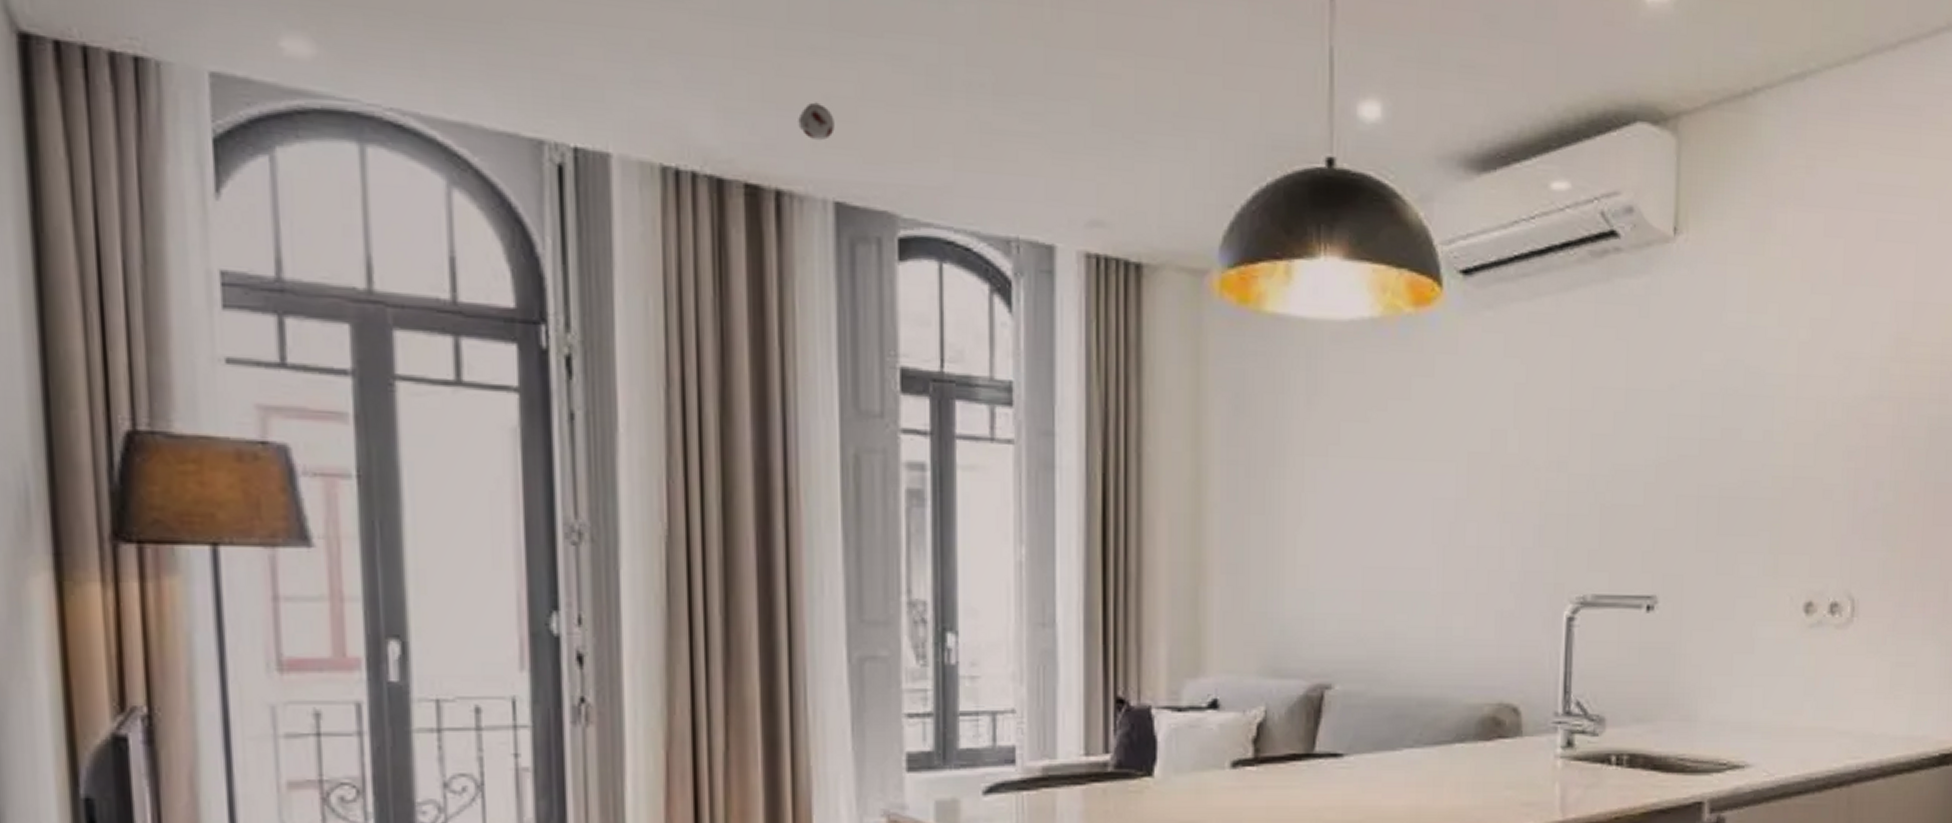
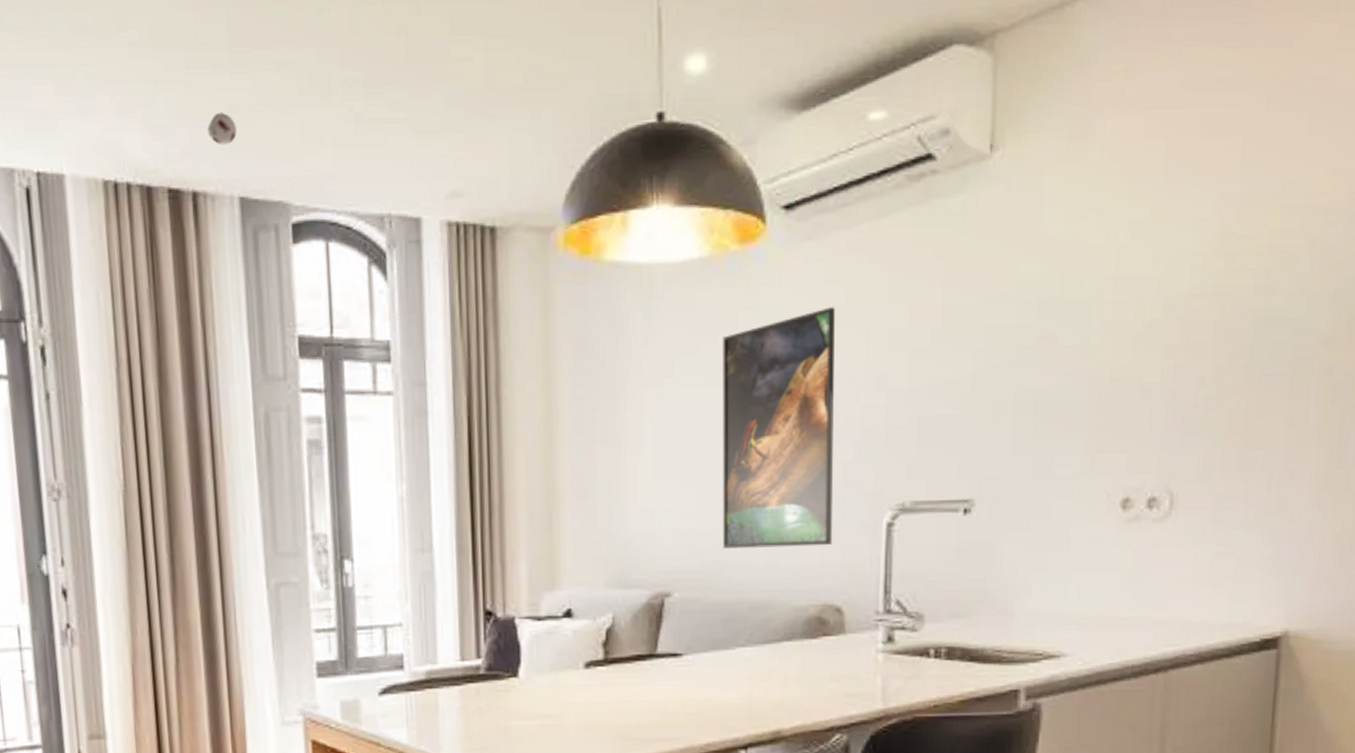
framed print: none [1390,382,1514,639] -> present [722,307,835,550]

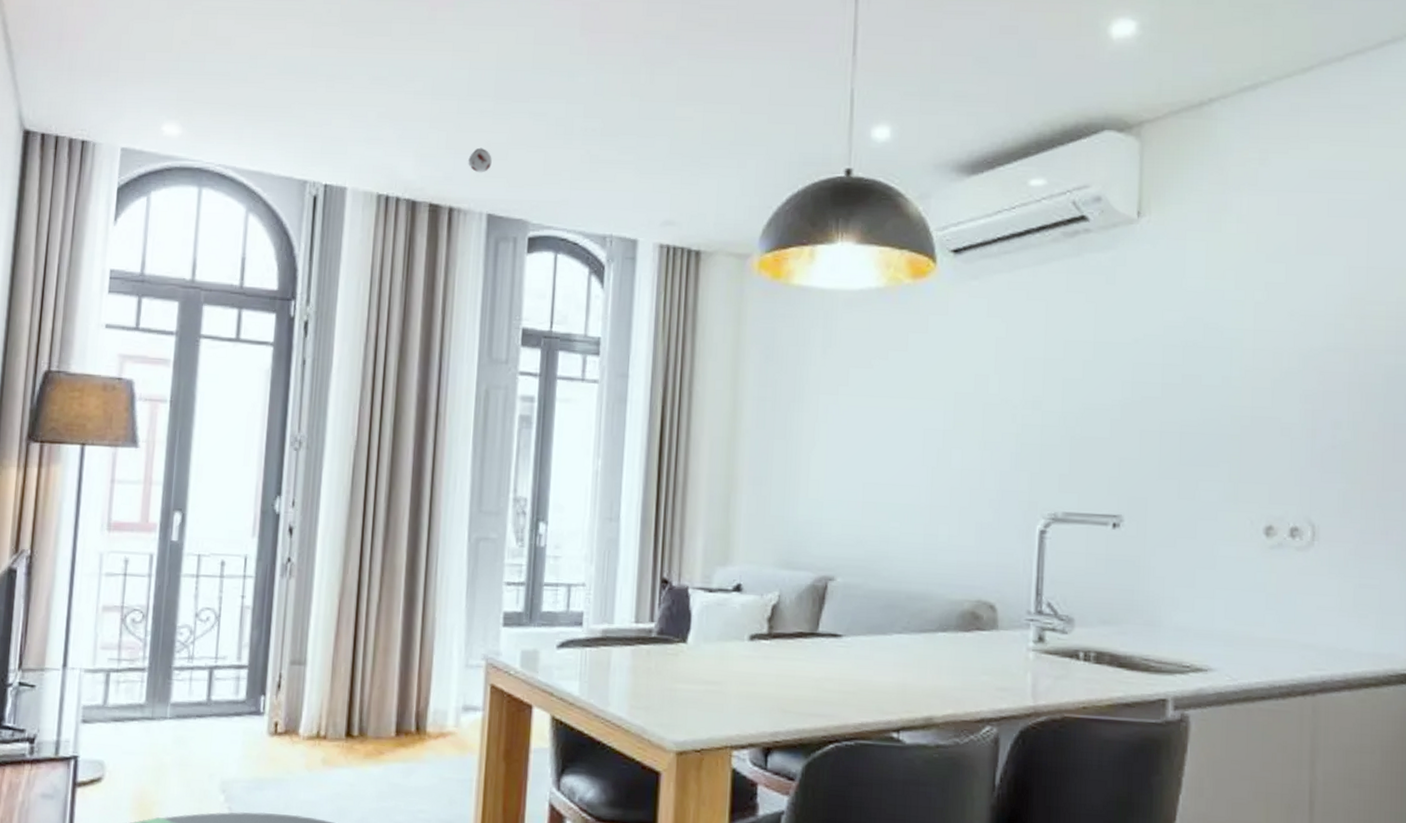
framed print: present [722,307,835,550] -> none [884,336,996,547]

